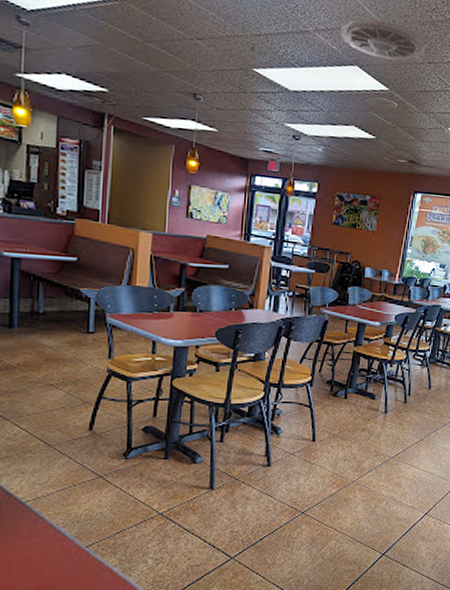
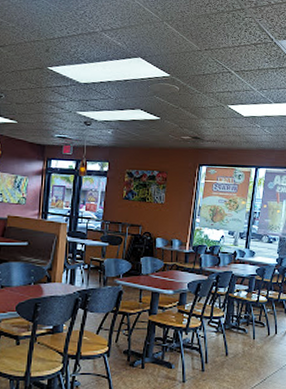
ceiling vent: present [340,19,426,61] -> none [124,18,202,50]

